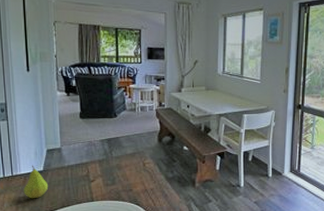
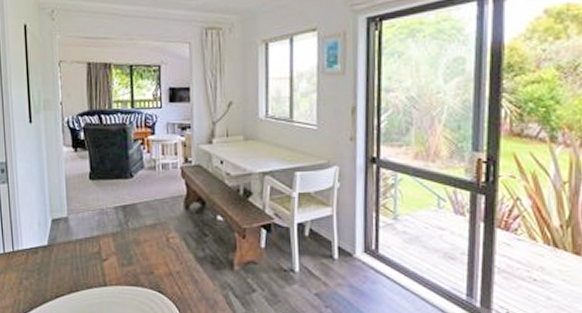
fruit: present [23,165,49,199] -> none [25,238,54,281]

